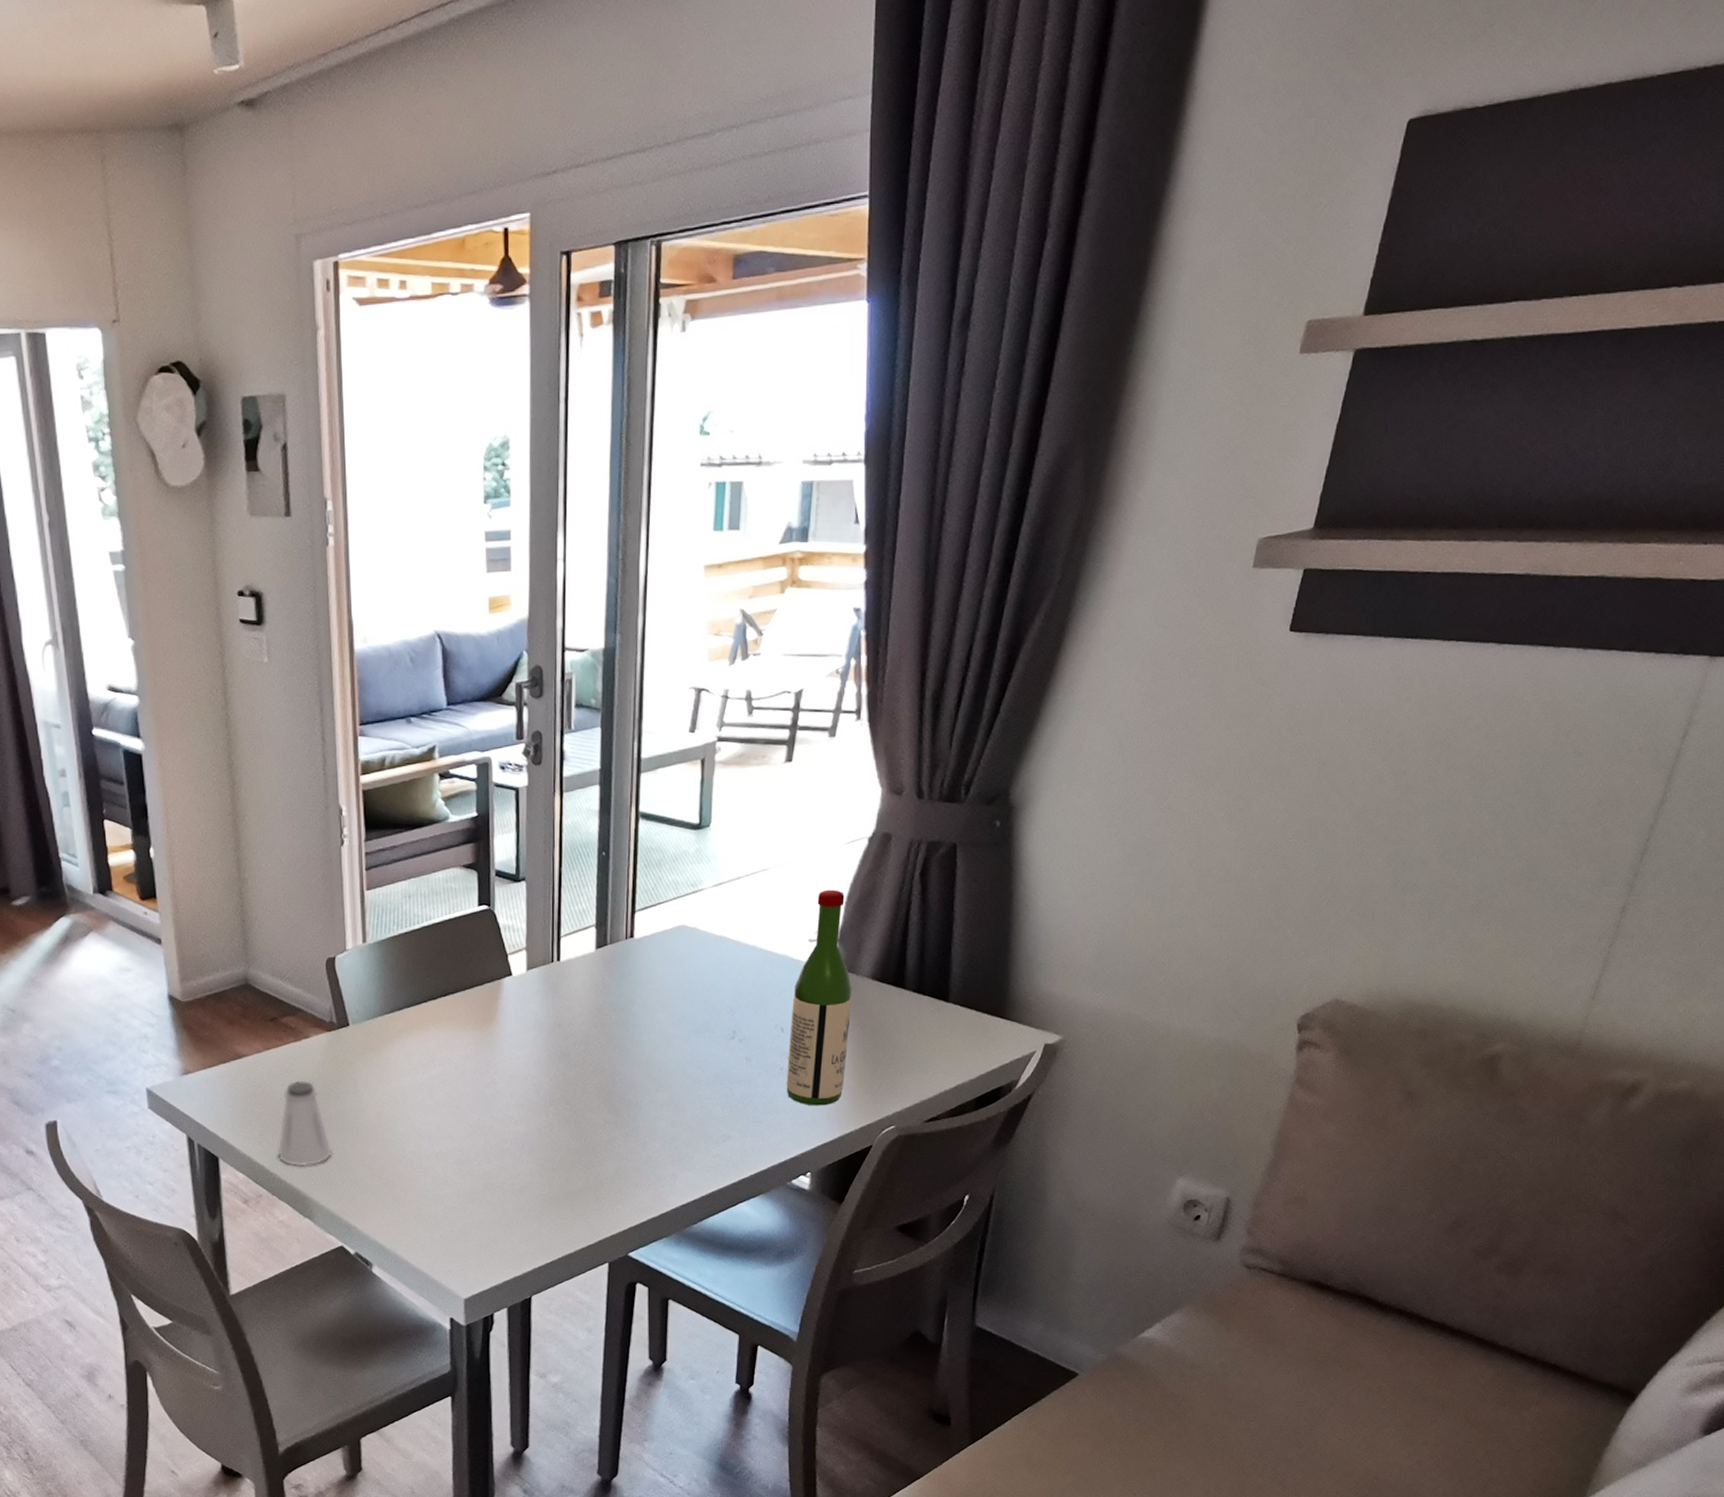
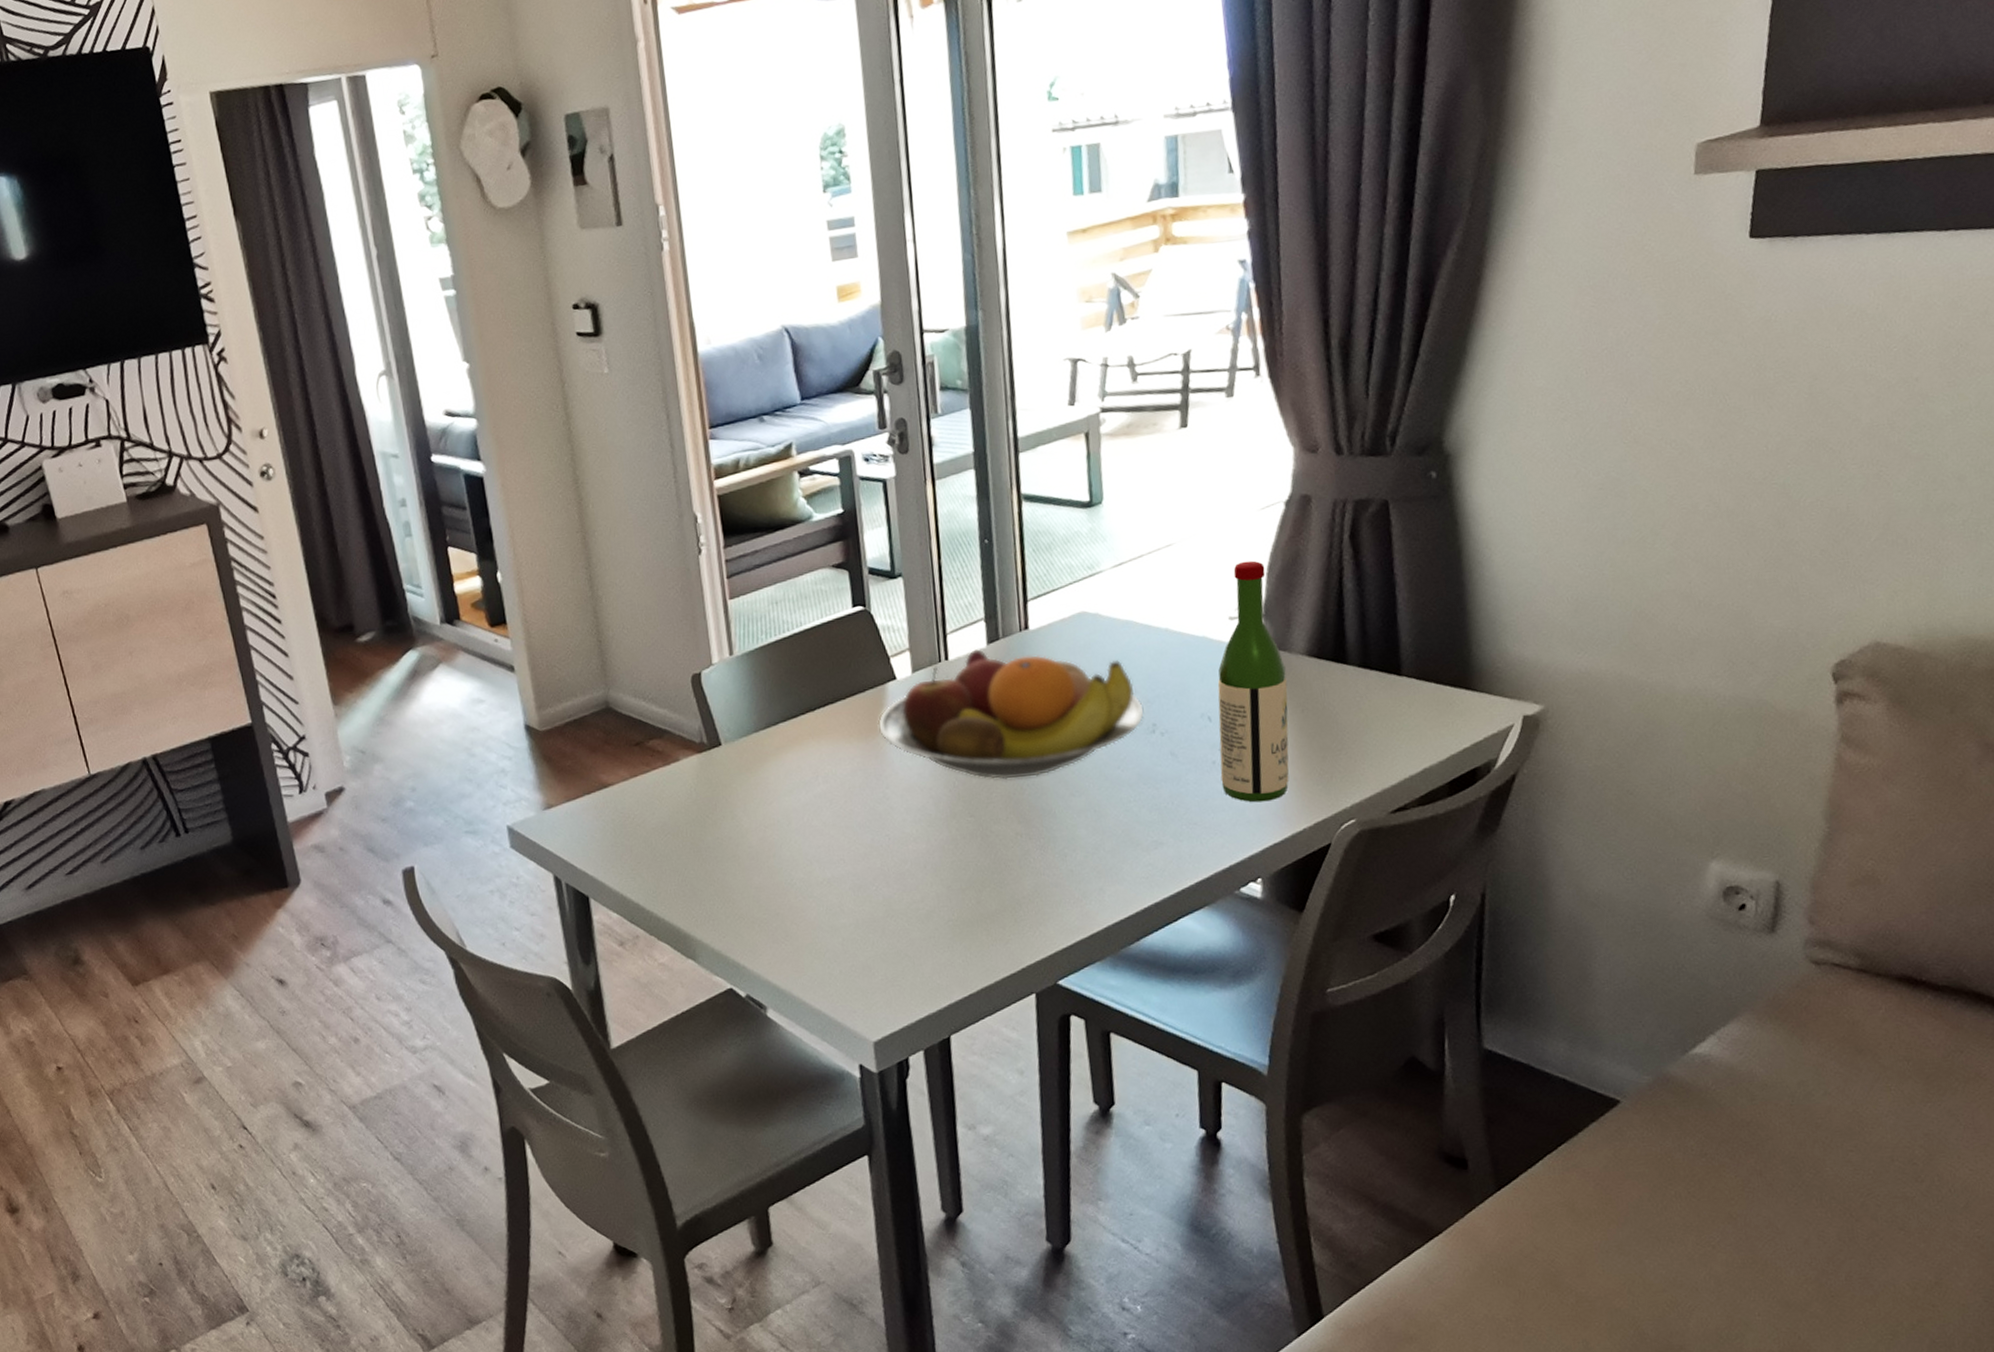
saltshaker: present [278,1080,332,1167] -> none [653,807,713,902]
fruit bowl: none [493,953,727,1073] -> present [878,649,1145,780]

